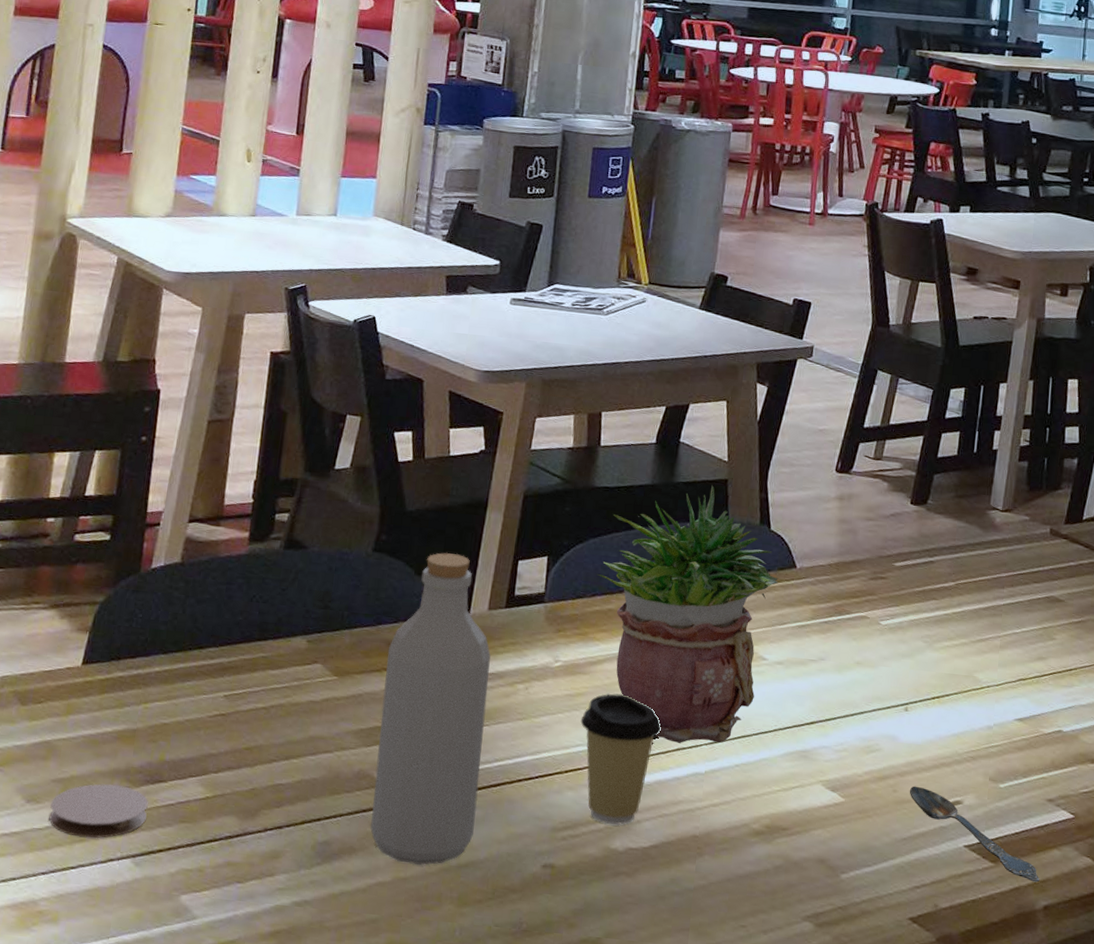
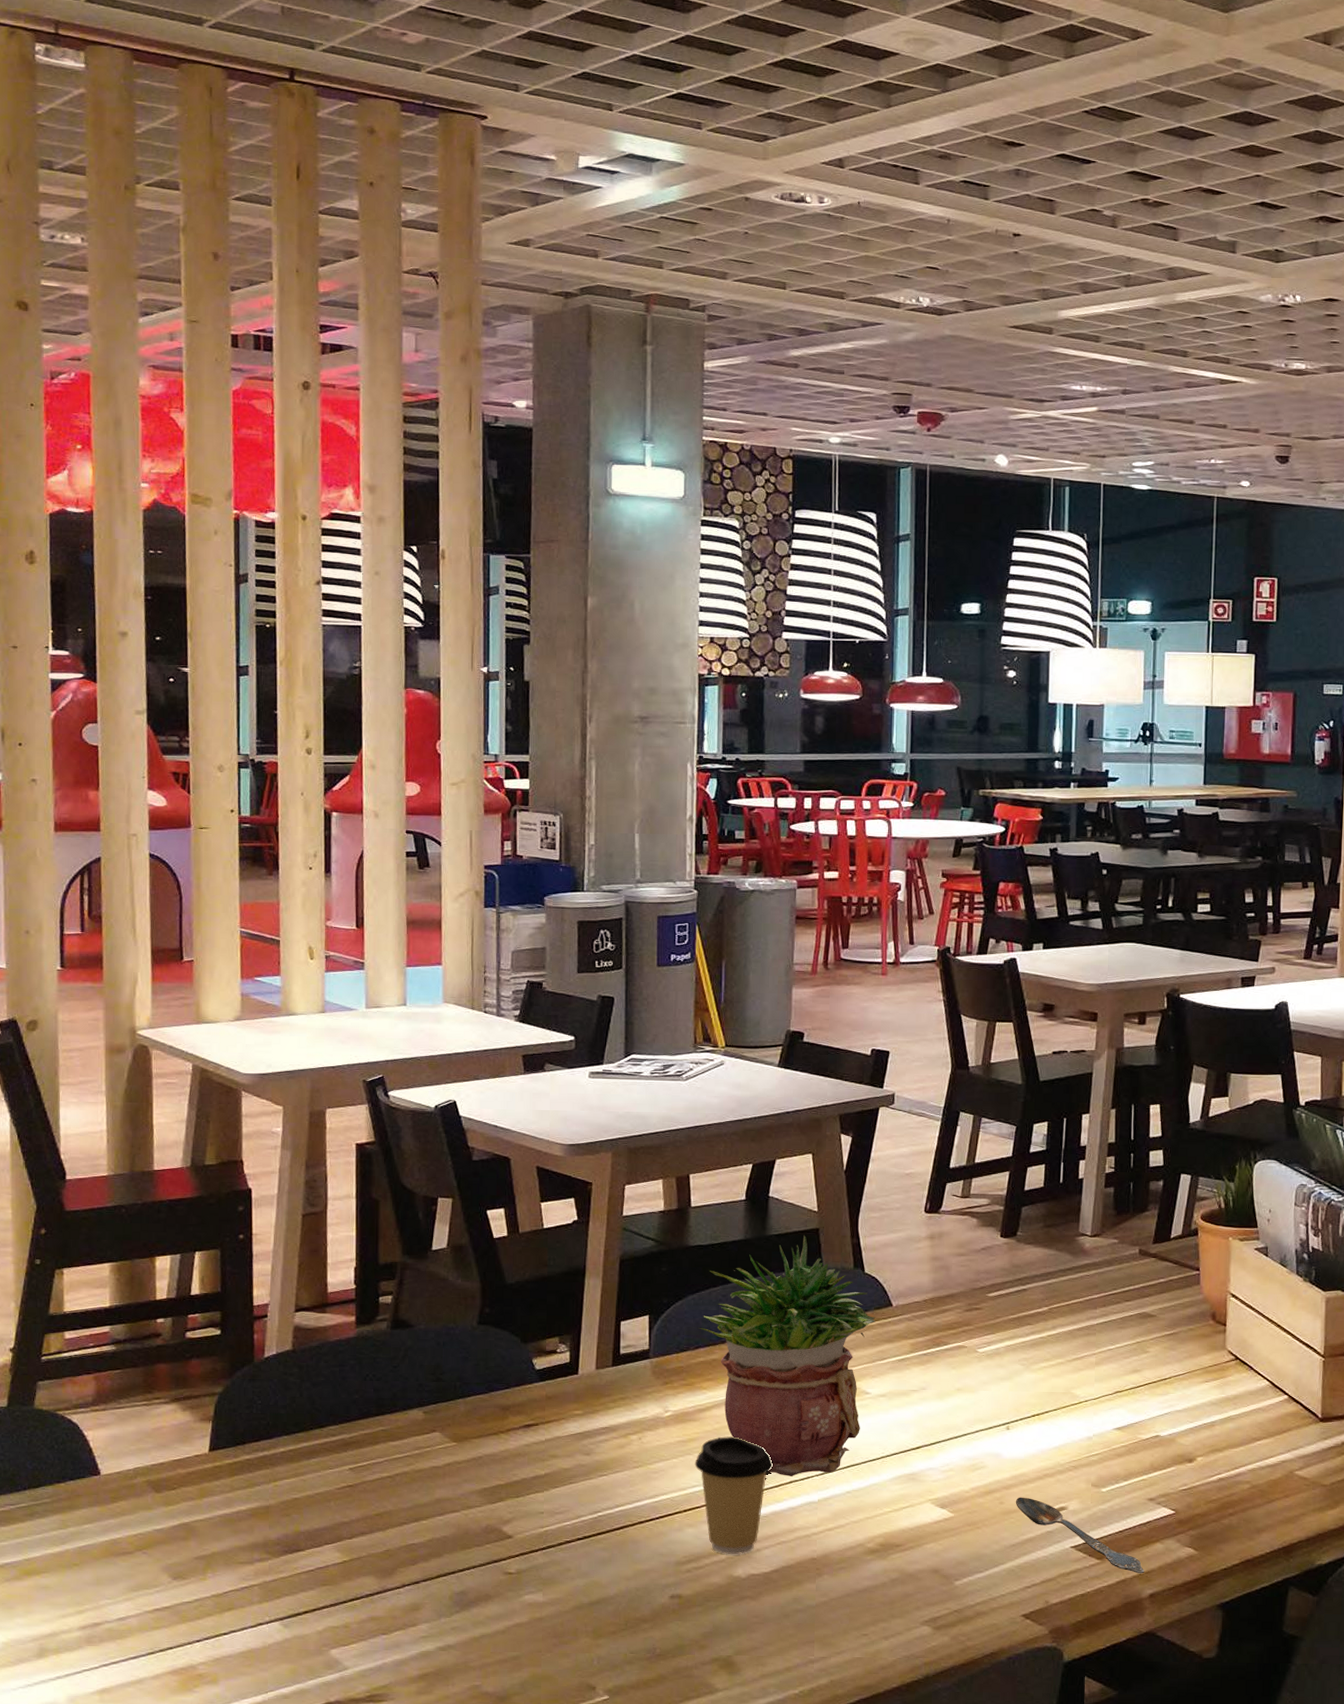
coaster: present [49,783,148,839] -> none [197,1557,289,1607]
bottle: present [370,552,491,865] -> none [502,1319,603,1605]

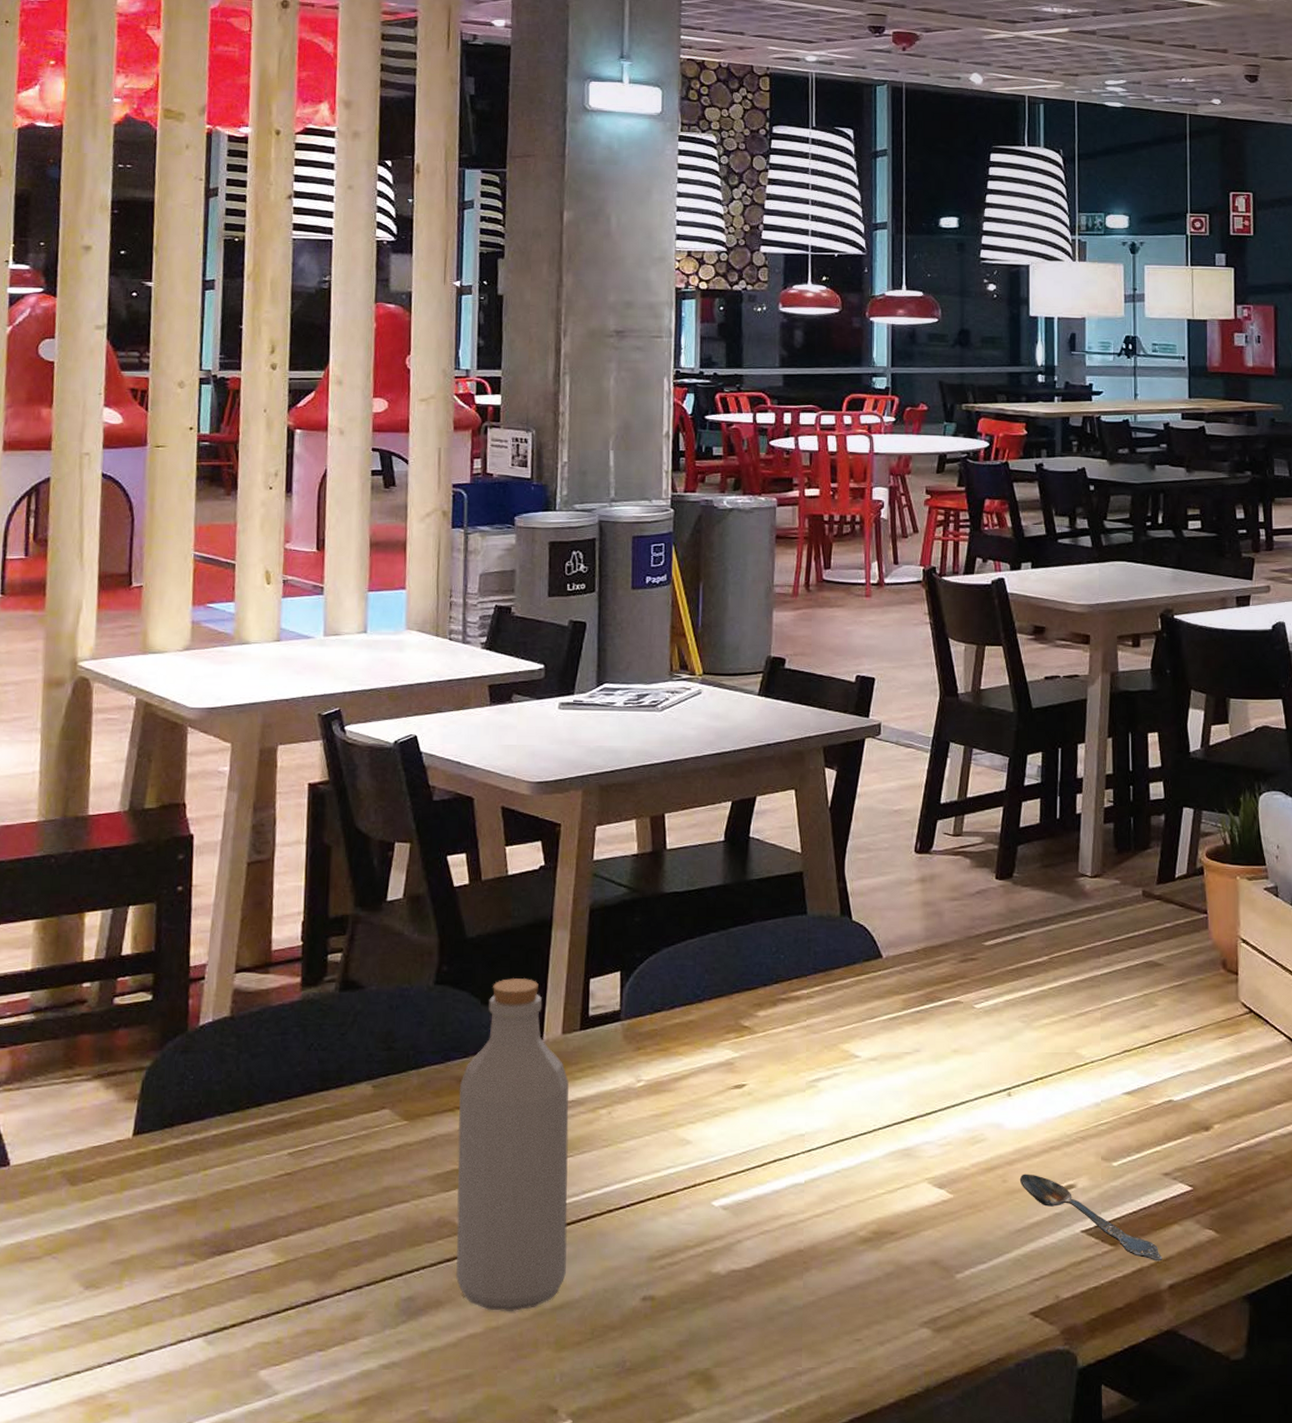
bottle: none [502,1319,603,1605] -> present [456,977,569,1311]
coffee cup: present [694,1435,773,1555] -> none [669,1108,755,1248]
potted plant: present [698,1235,876,1480] -> none [674,879,865,1159]

